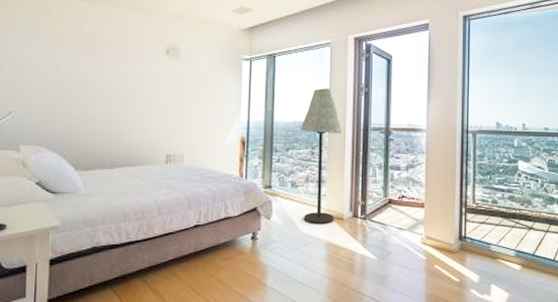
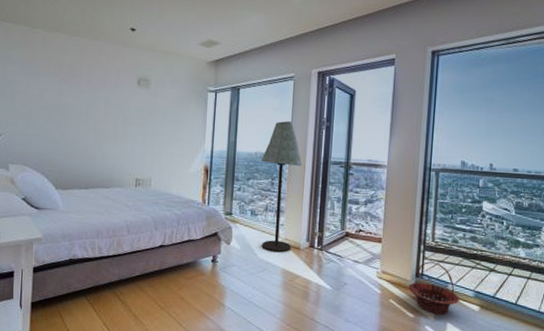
basket: none [452,224,503,276] -> present [408,261,460,315]

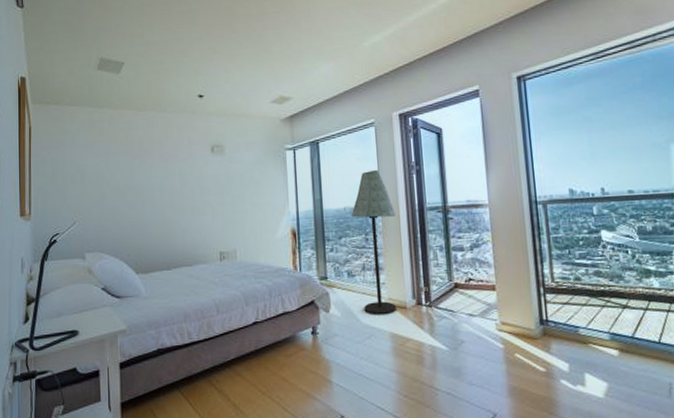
basket: present [408,261,460,315] -> none [534,305,595,365]

